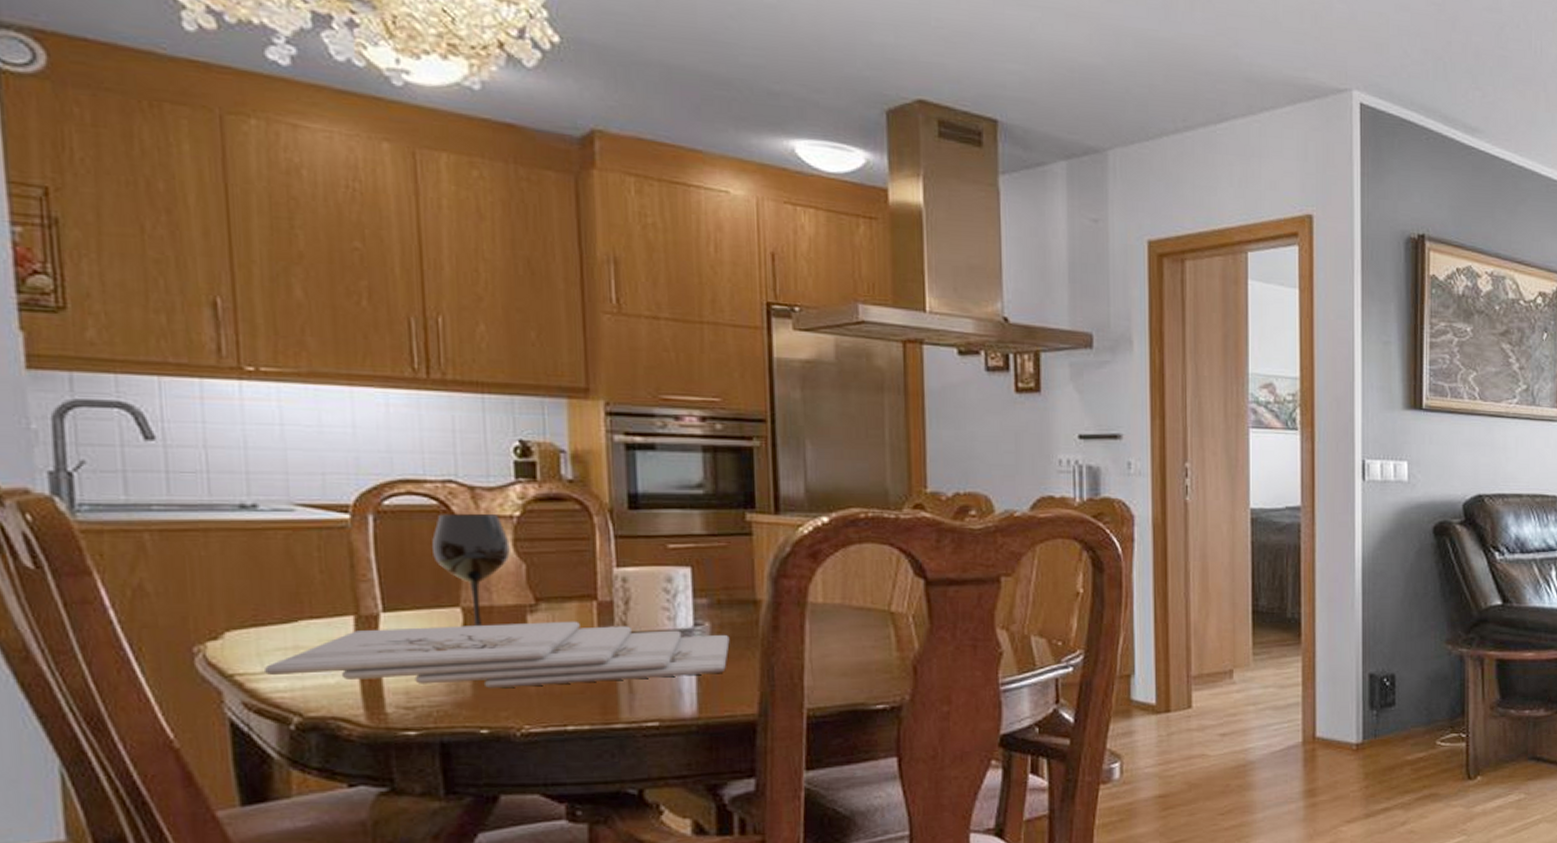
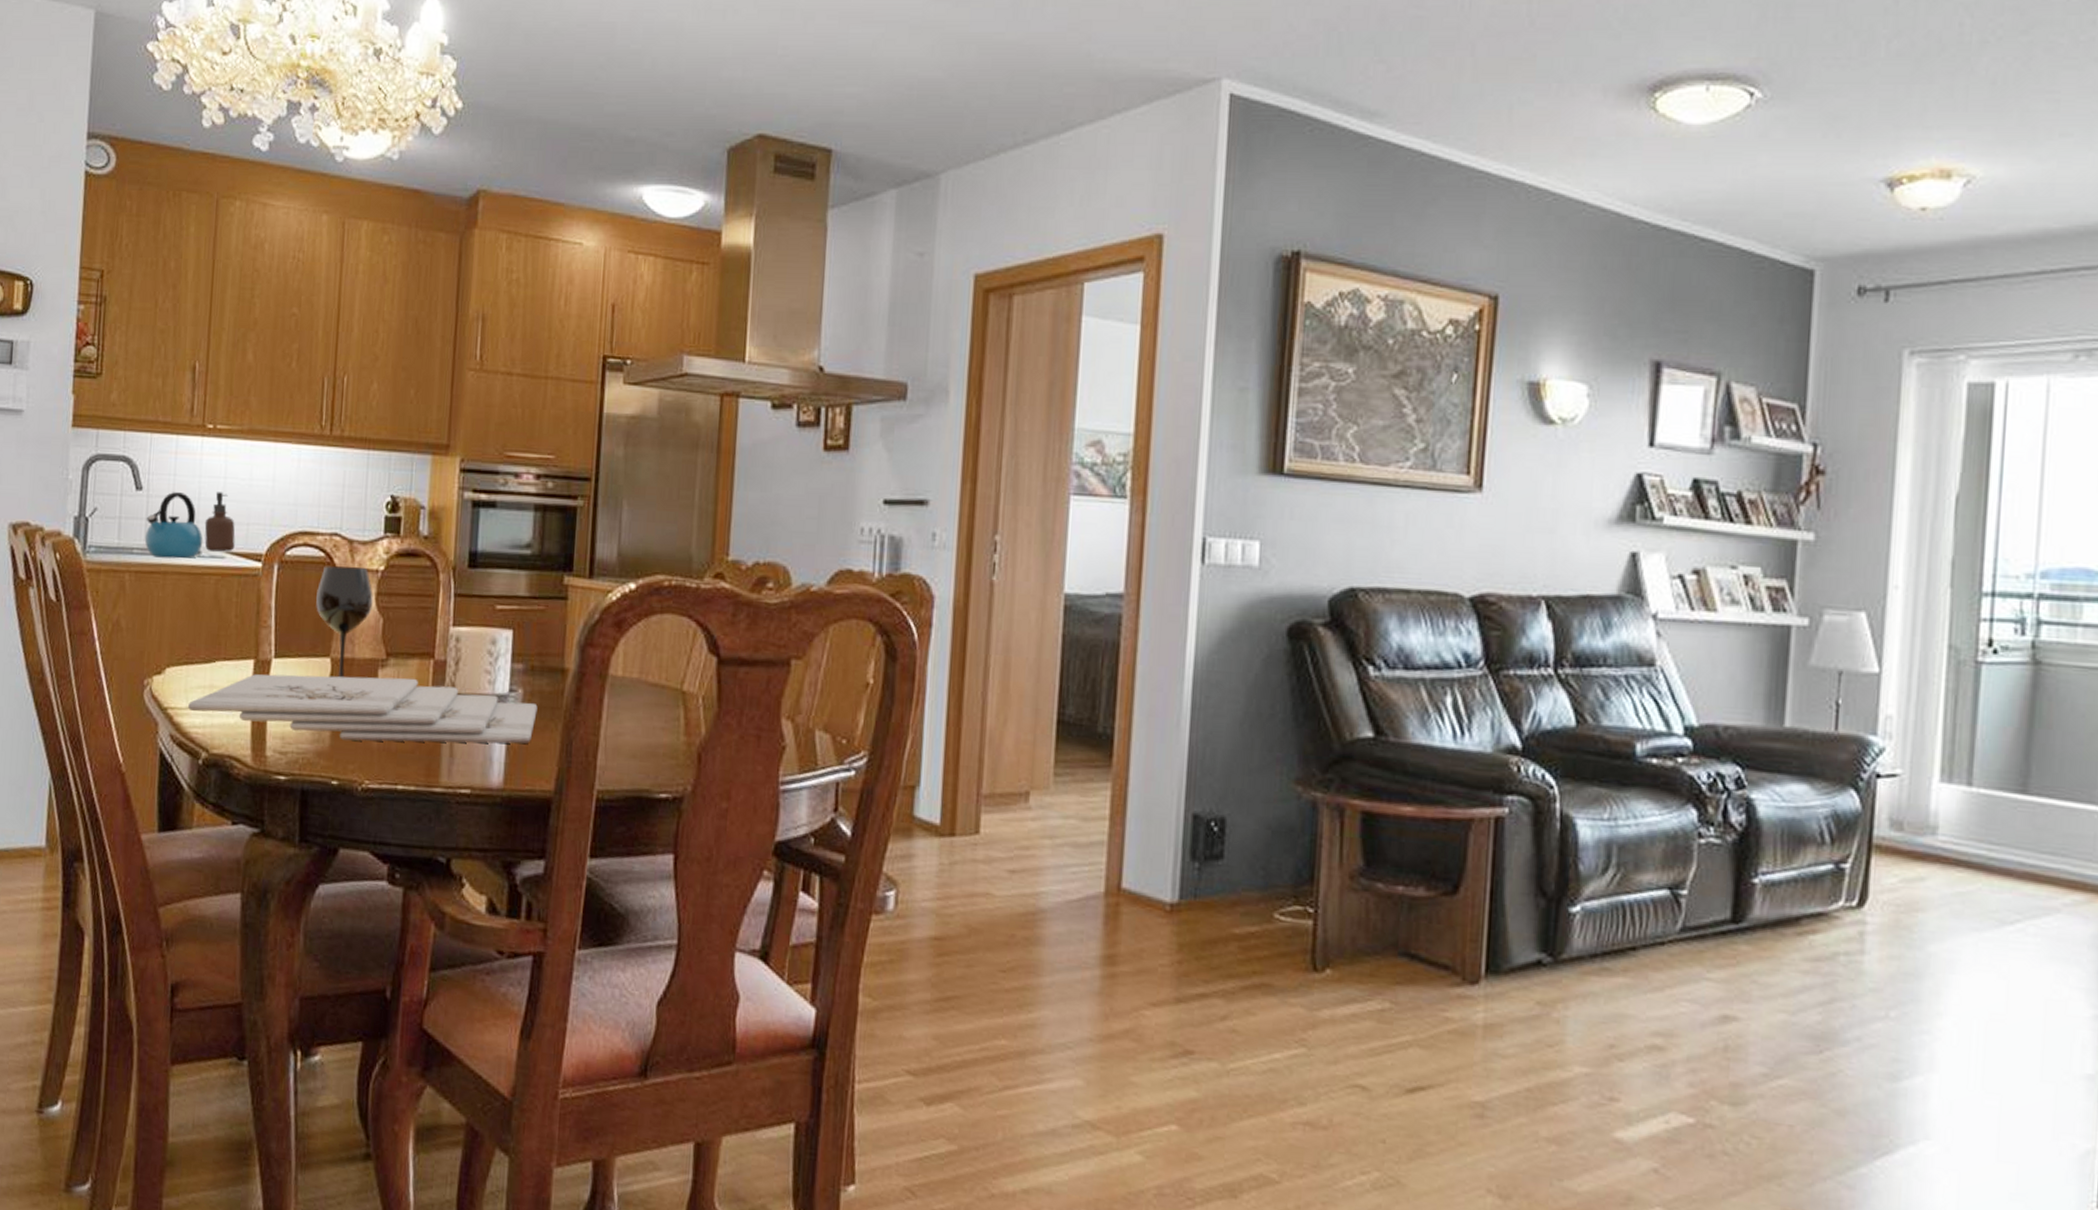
kettle: none [167,441,259,514] -> present [144,492,203,559]
soap dispenser: none [258,440,308,506] -> present [204,492,236,553]

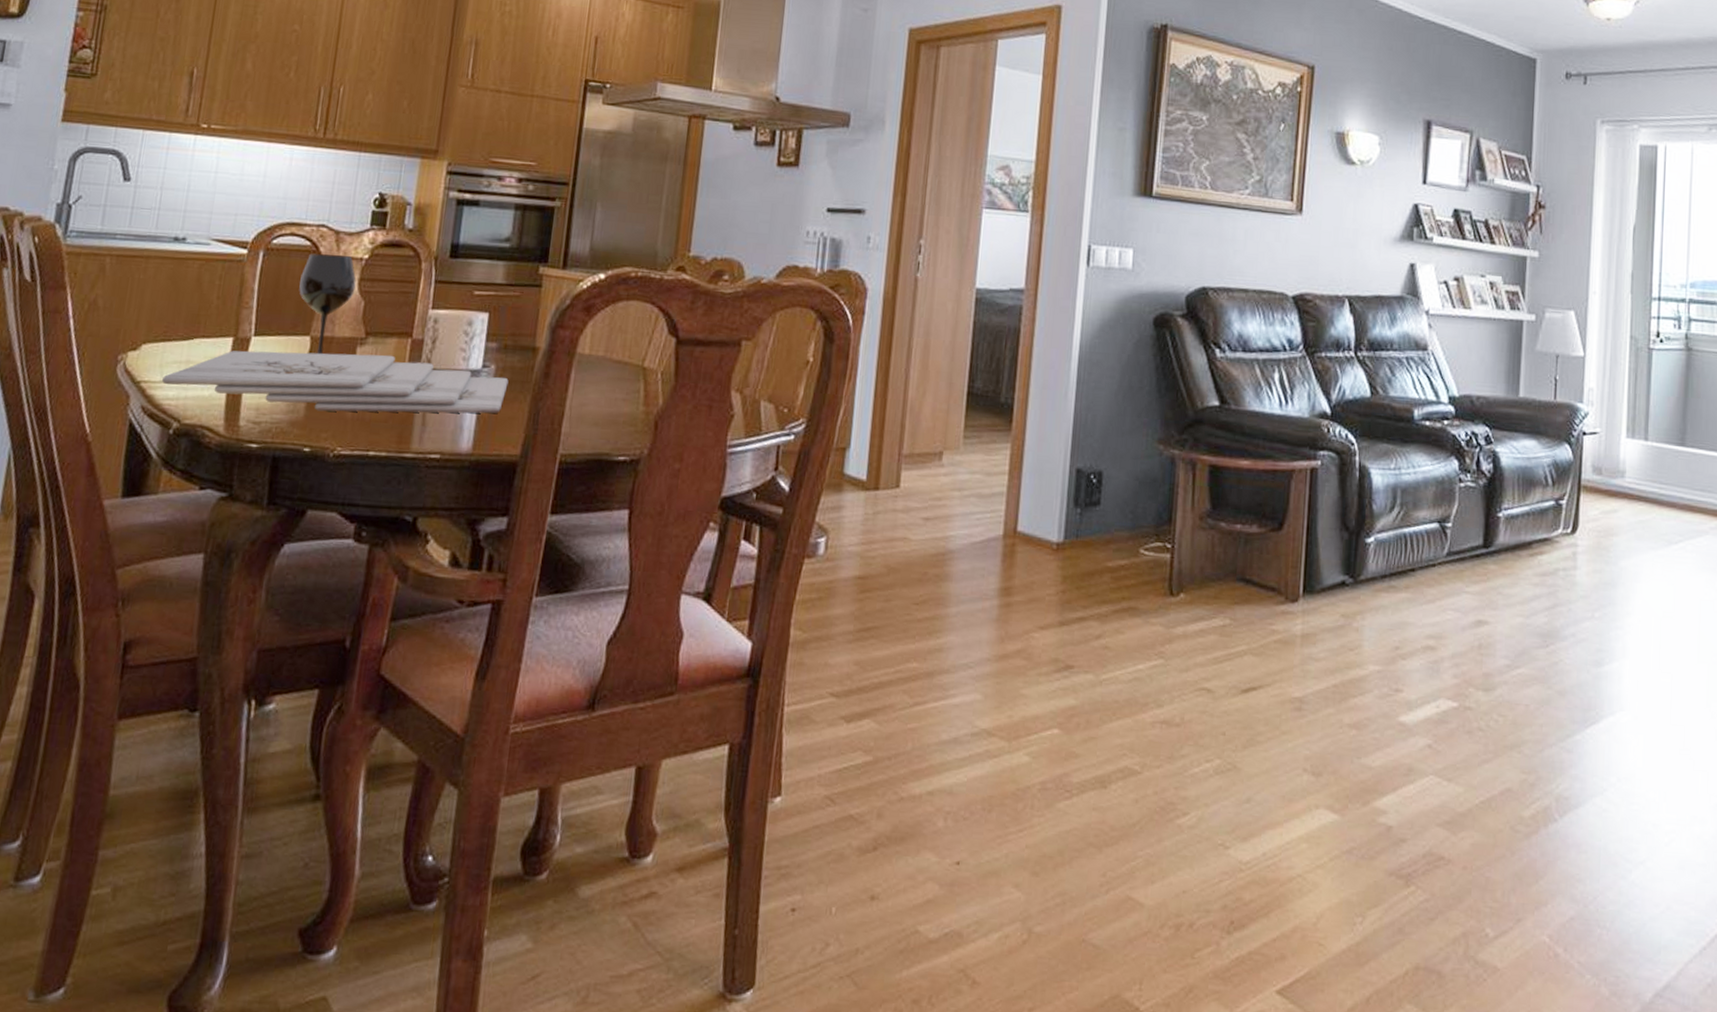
kettle: present [144,492,203,559] -> none [128,184,190,245]
soap dispenser: present [204,492,236,553] -> none [190,185,223,240]

